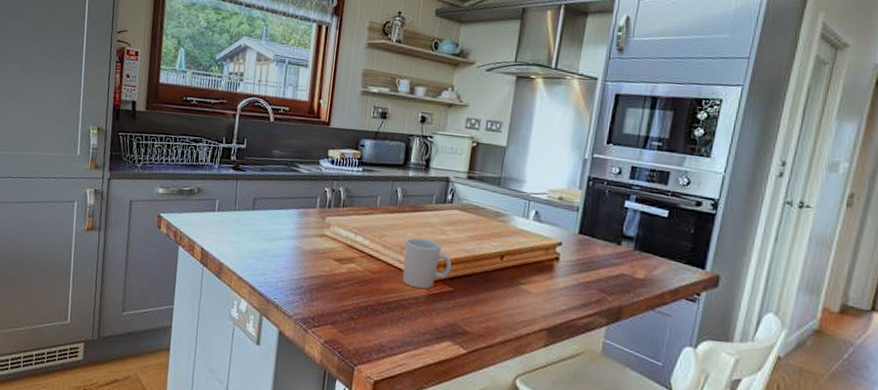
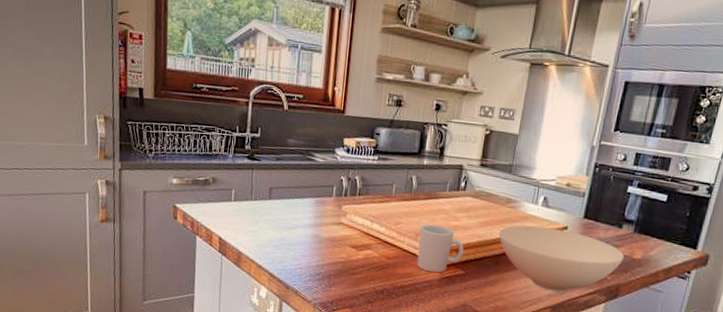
bowl: none [488,240,626,313] -> present [498,225,625,292]

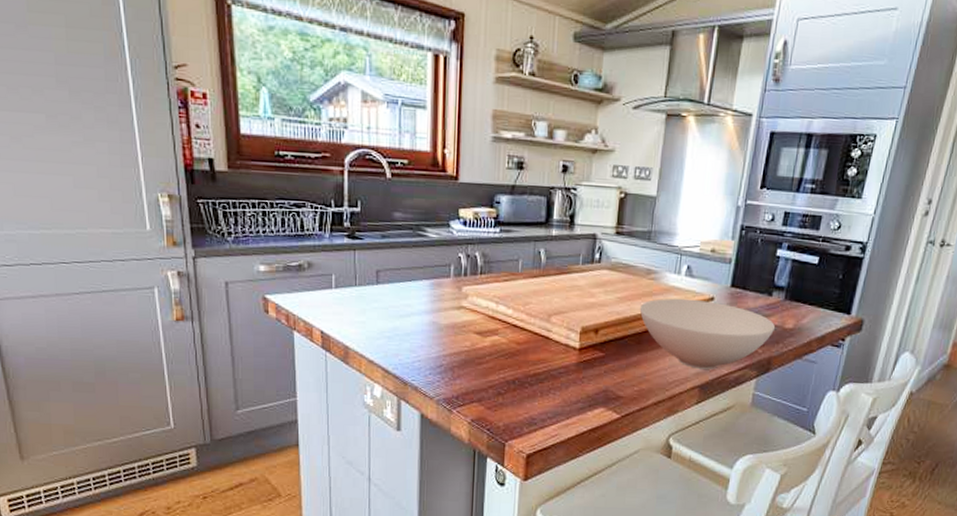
mug: present [417,224,464,273] -> none [550,303,602,357]

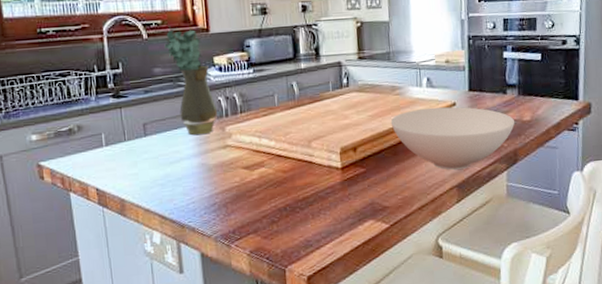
vase: none [408,166,456,292] -> present [164,25,217,136]

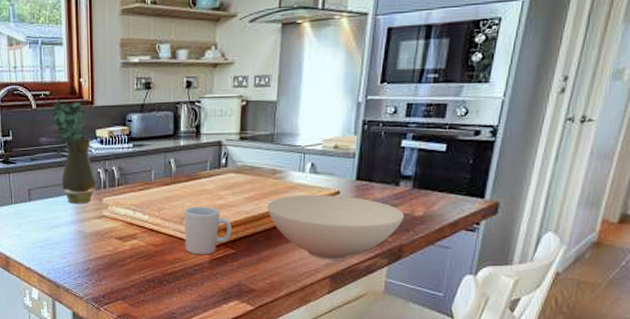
mug: none [310,127,360,178] -> present [184,206,232,255]

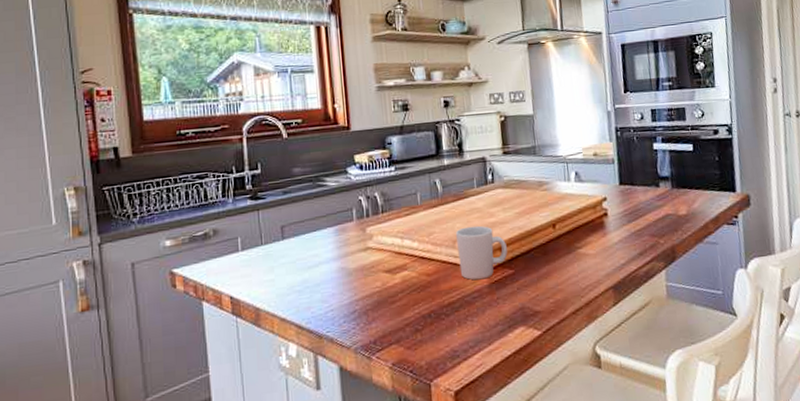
vase: present [51,96,96,204] -> none [304,123,358,238]
bowl: present [267,194,405,260] -> none [539,201,671,270]

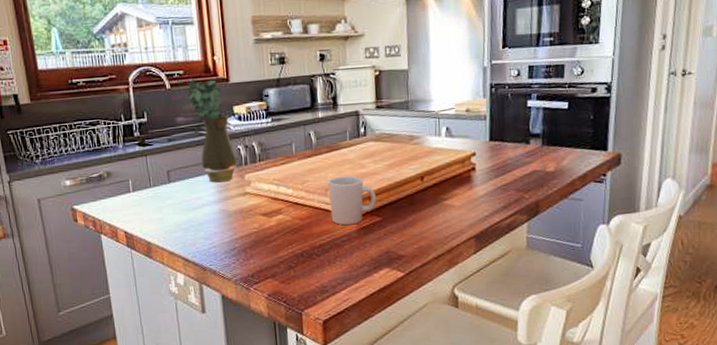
vase: none [304,123,358,238] -> present [186,75,237,183]

